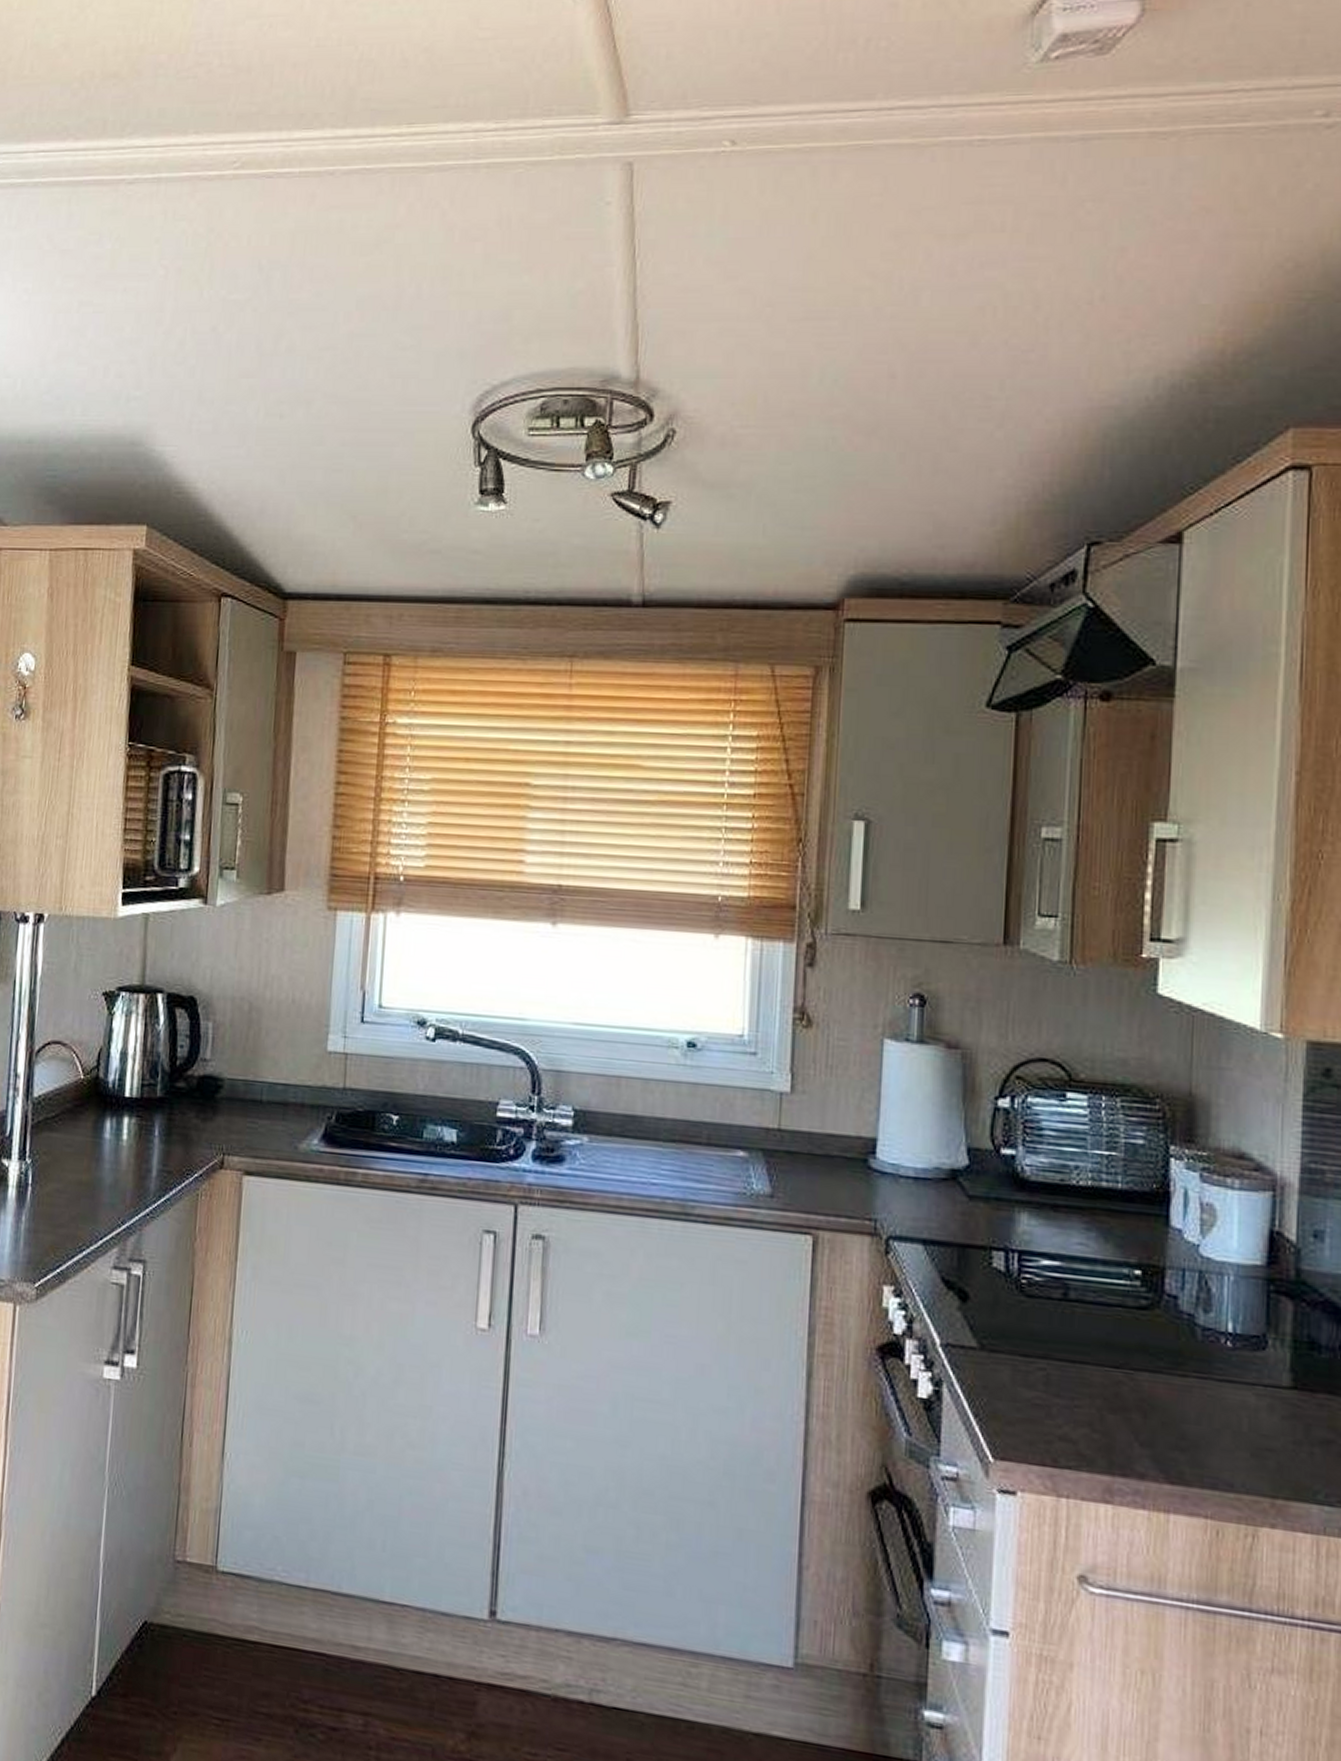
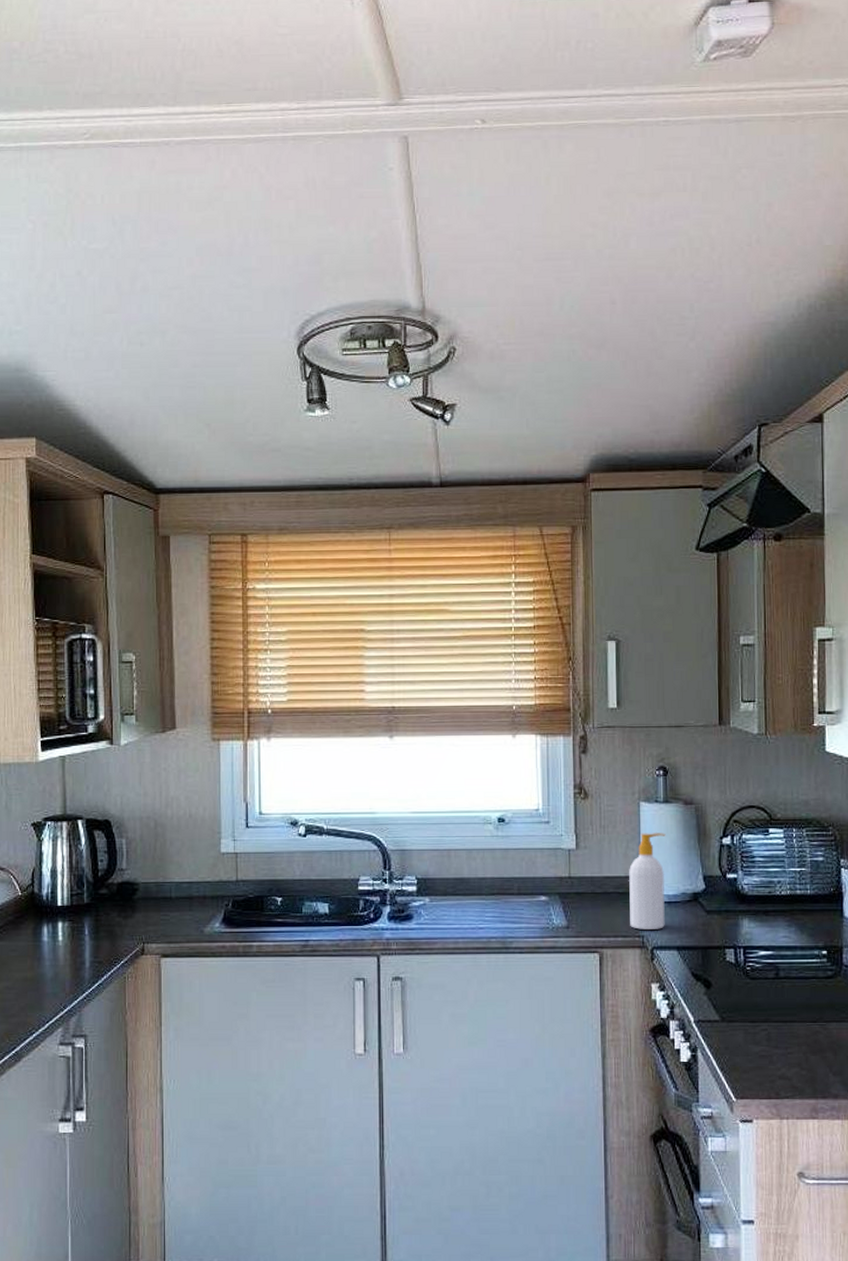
soap bottle: none [858,1080,917,1213] -> present [628,833,666,930]

